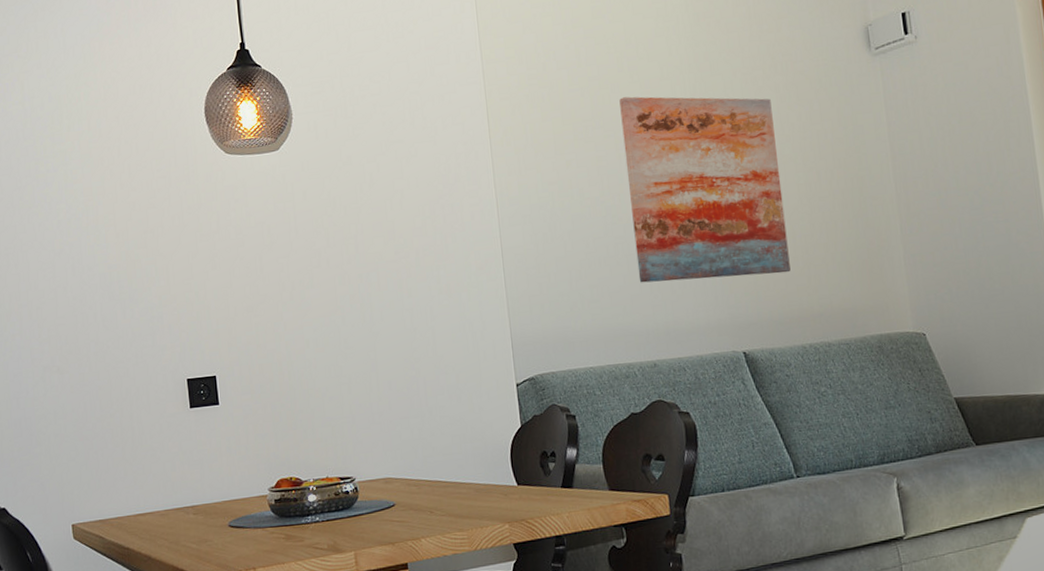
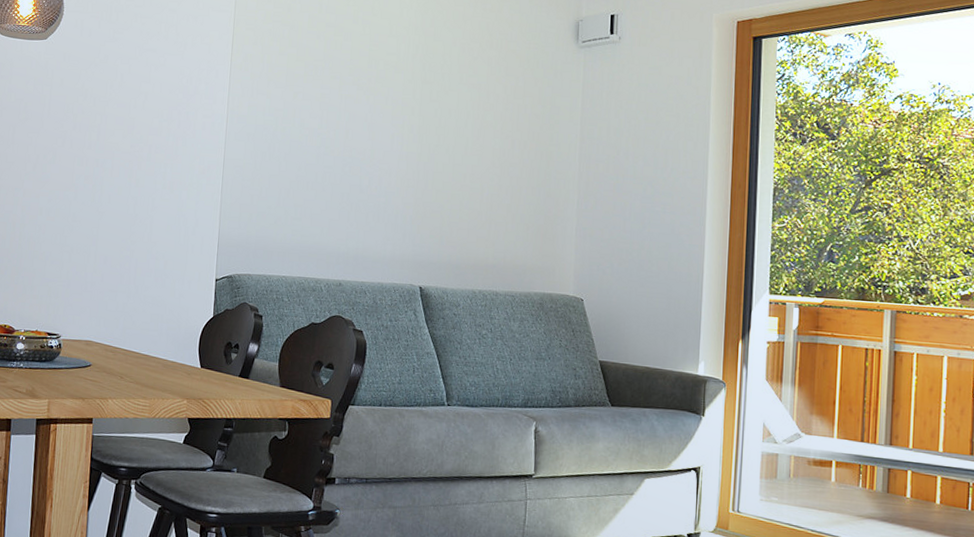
wall art: present [619,96,791,283] -> none [339,46,482,224]

